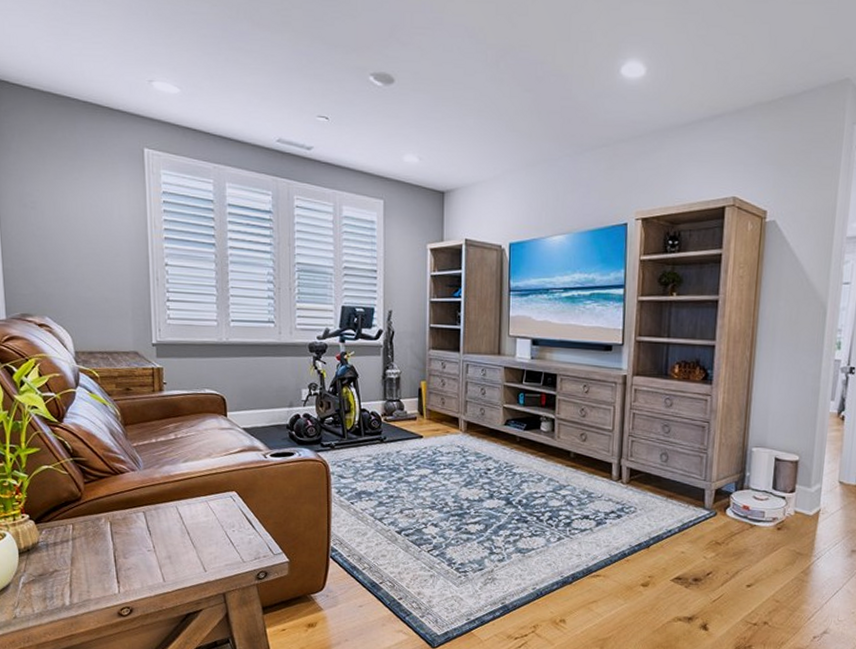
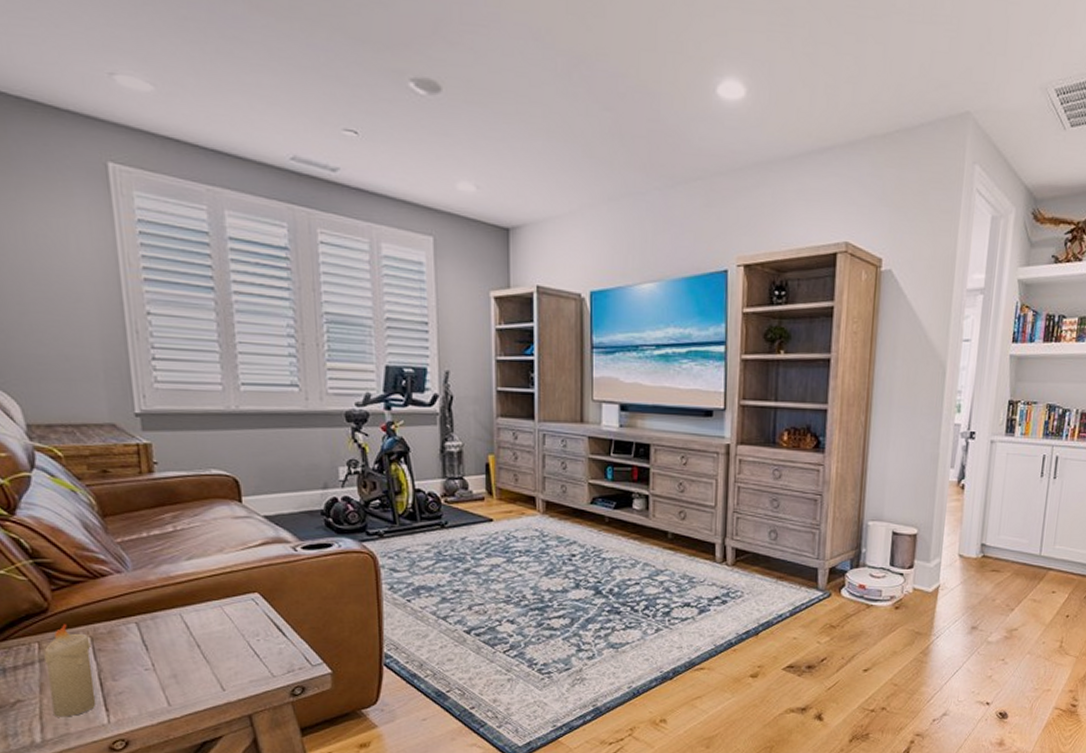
candle: none [76,510,111,586] -> present [44,624,97,717]

